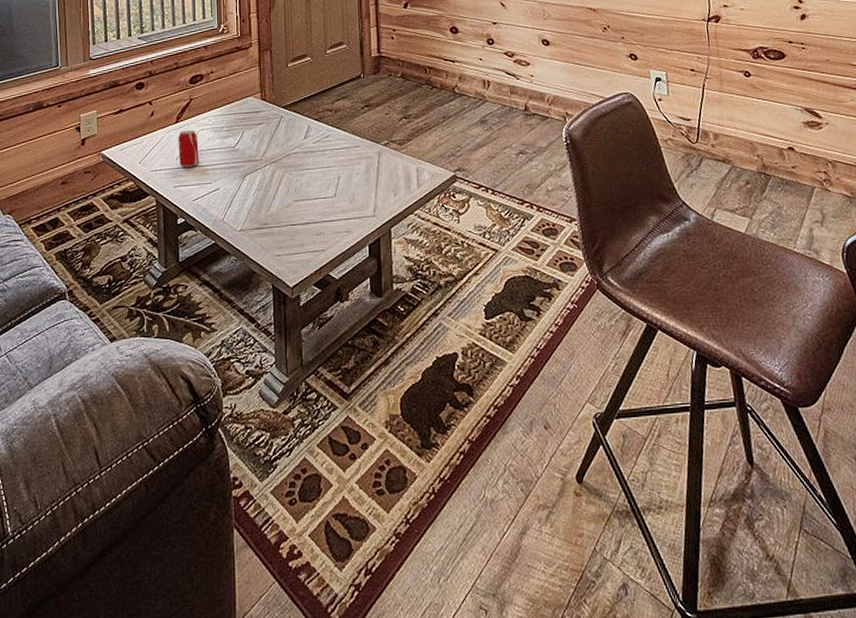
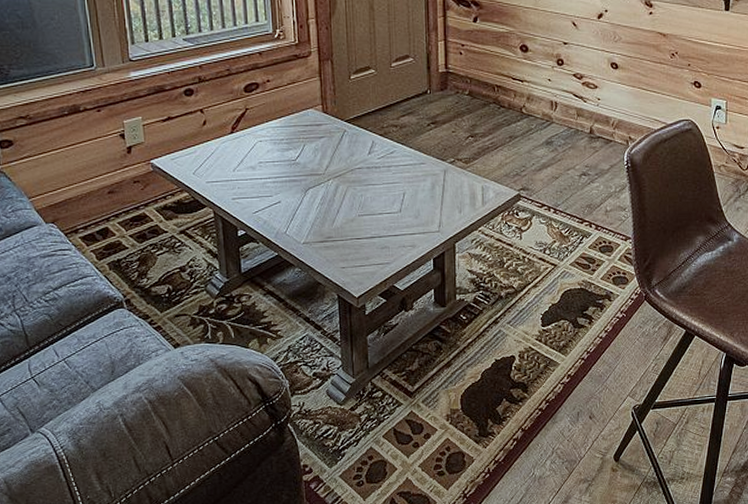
beverage can: present [178,130,199,167] -> none [234,141,258,180]

